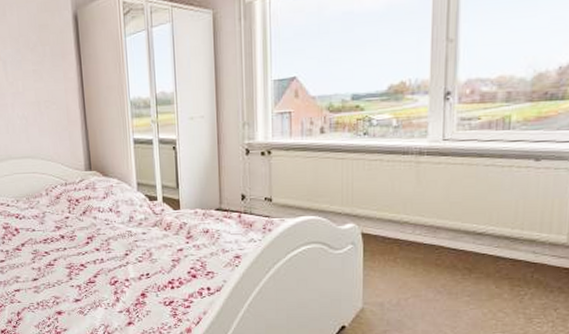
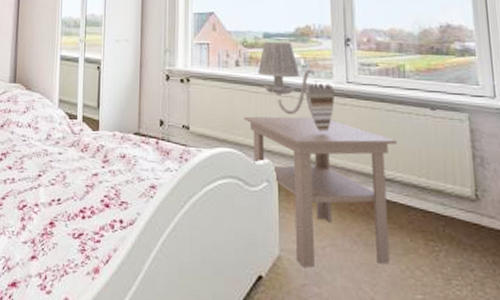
side table: none [328,179,492,317] -> present [243,116,397,268]
wall sconce: none [345,102,428,193] -> present [258,41,335,132]

